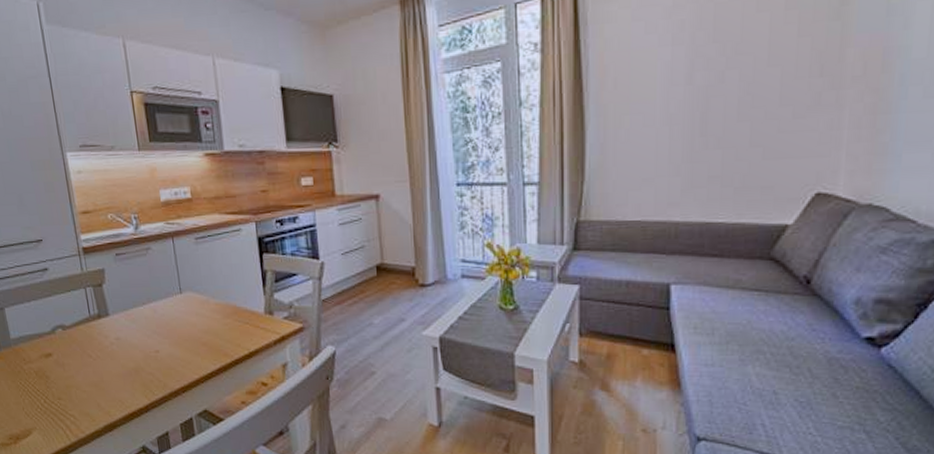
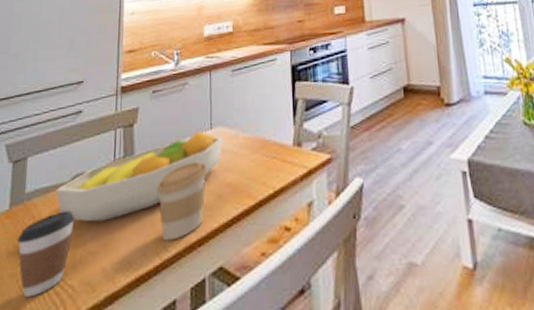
coffee cup: none [13,356,64,421] -> present [17,210,75,298]
fruit bowl: none [39,295,195,367] -> present [55,131,223,222]
coffee cup: none [135,321,184,386] -> present [156,161,207,241]

